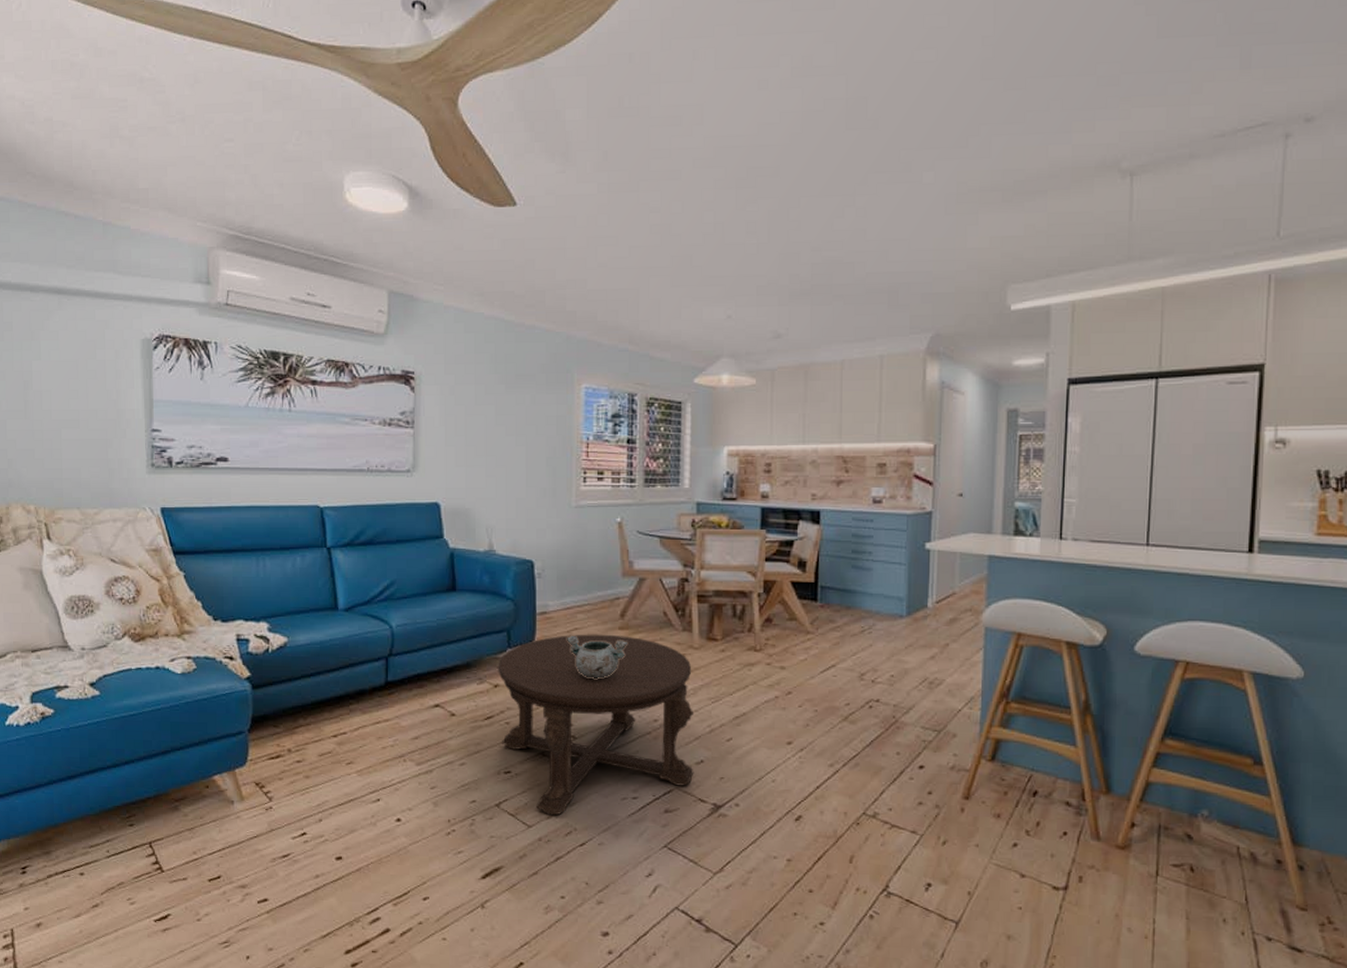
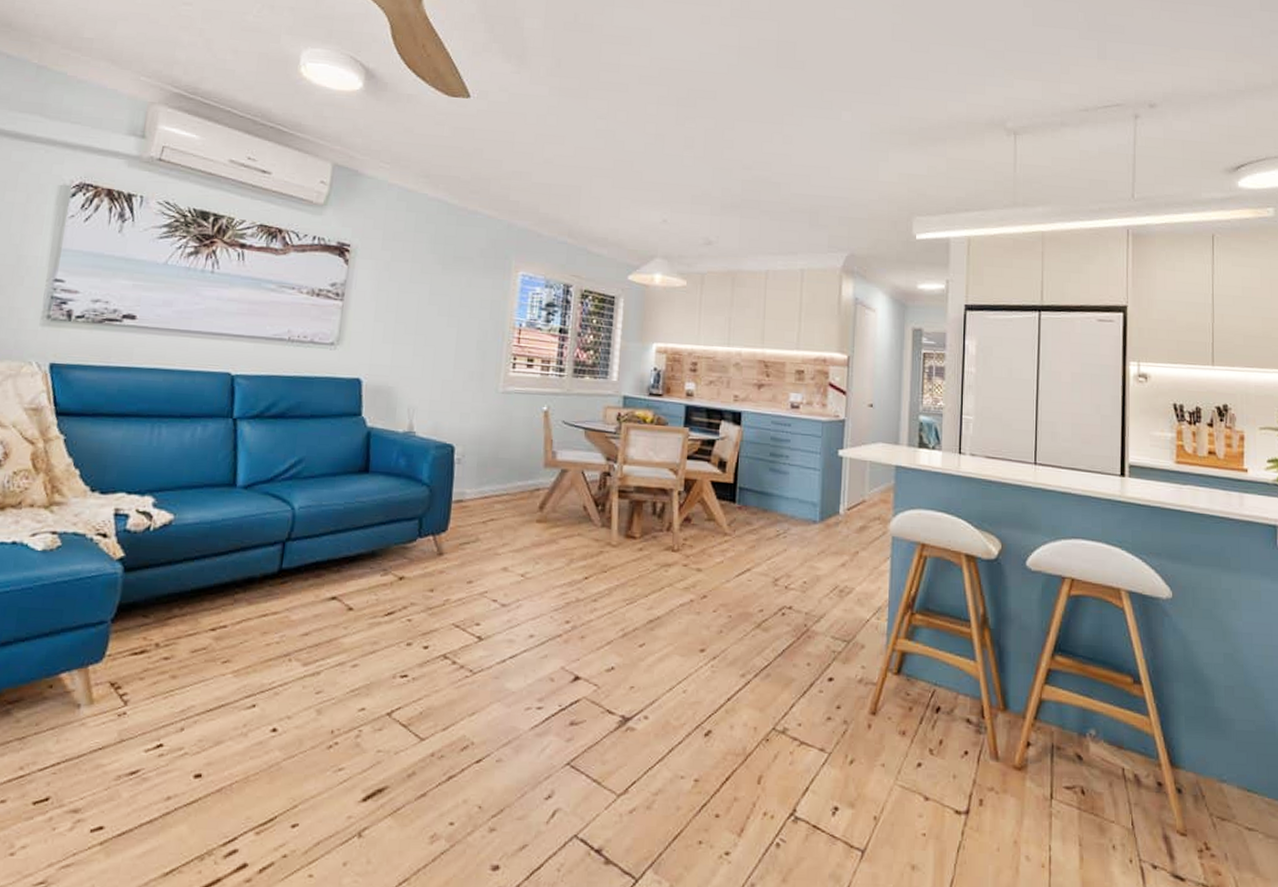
coffee table: present [498,634,694,816] -> none [401,525,609,727]
decorative bowl: present [566,635,627,679] -> none [480,526,544,574]

